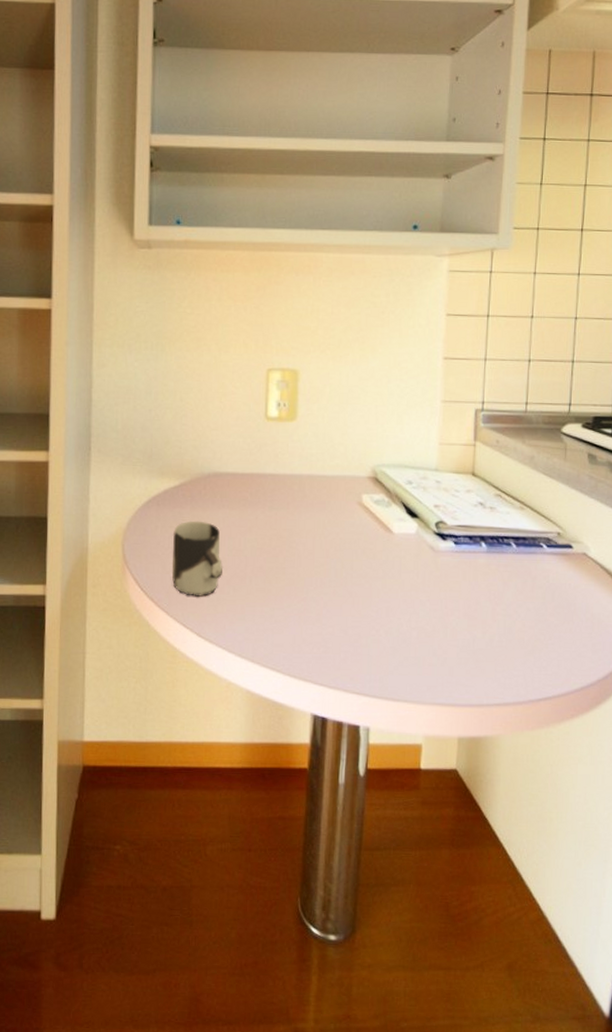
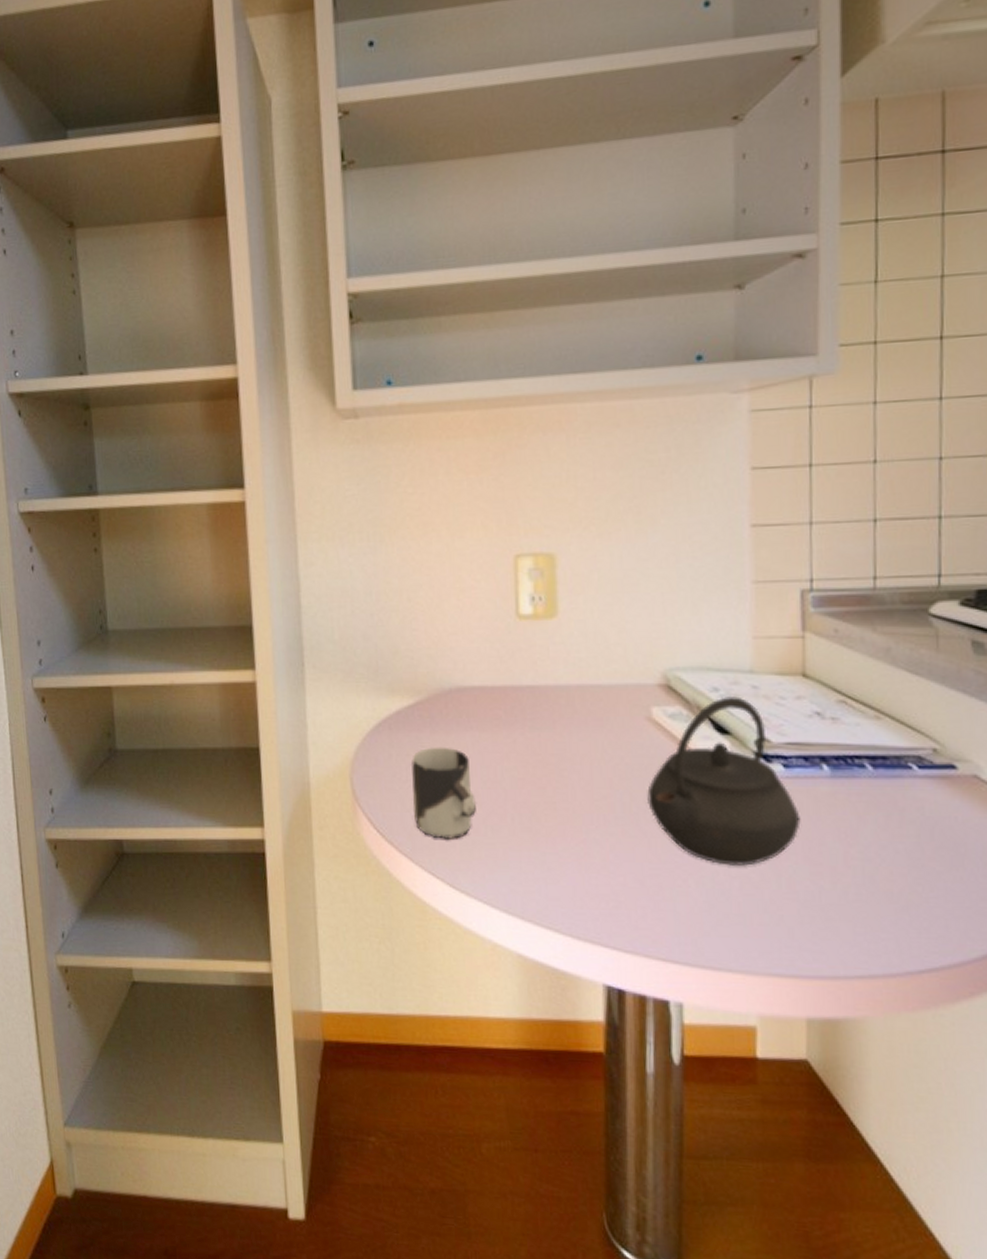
kettle: none [354,487,464,620] -> present [647,695,801,866]

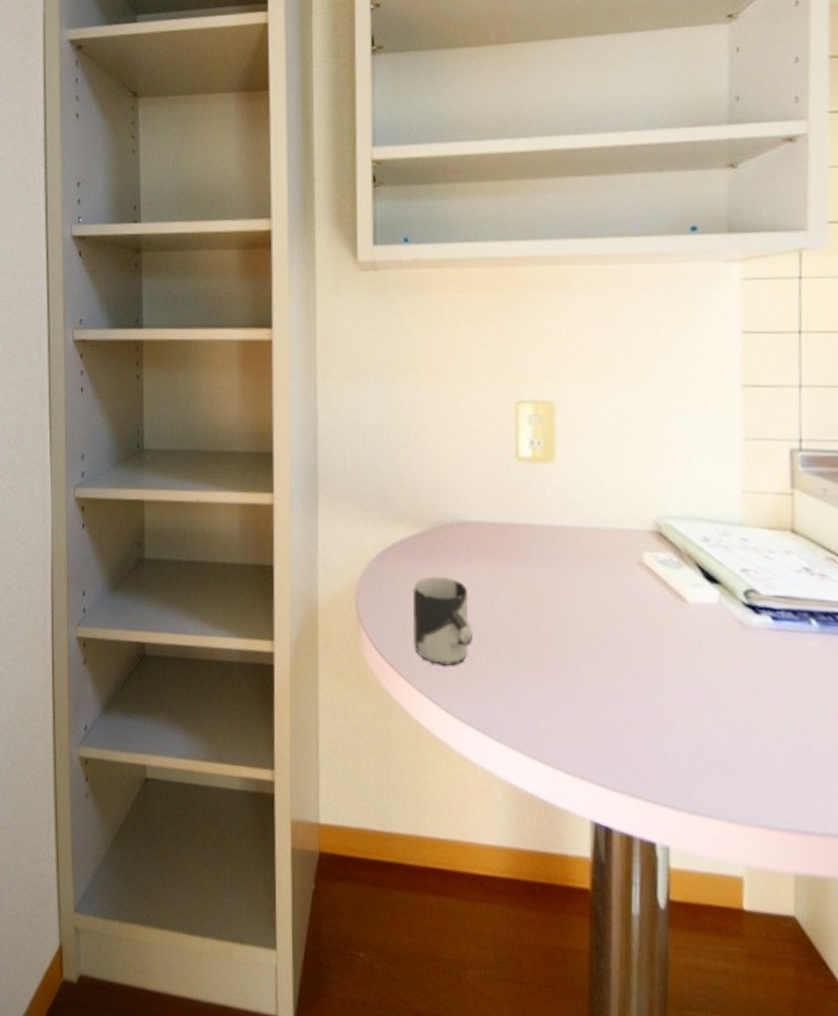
kettle: present [647,695,801,866] -> none [637,546,789,714]

